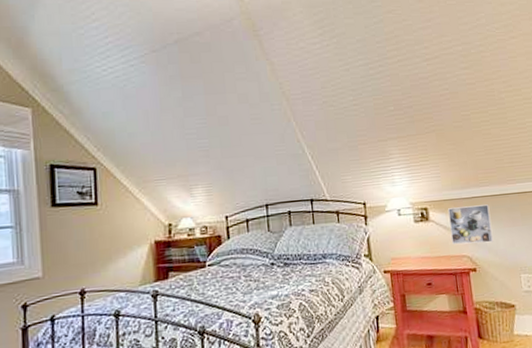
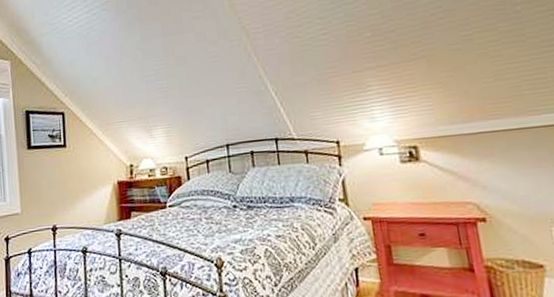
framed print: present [447,204,494,245] -> none [444,141,510,190]

